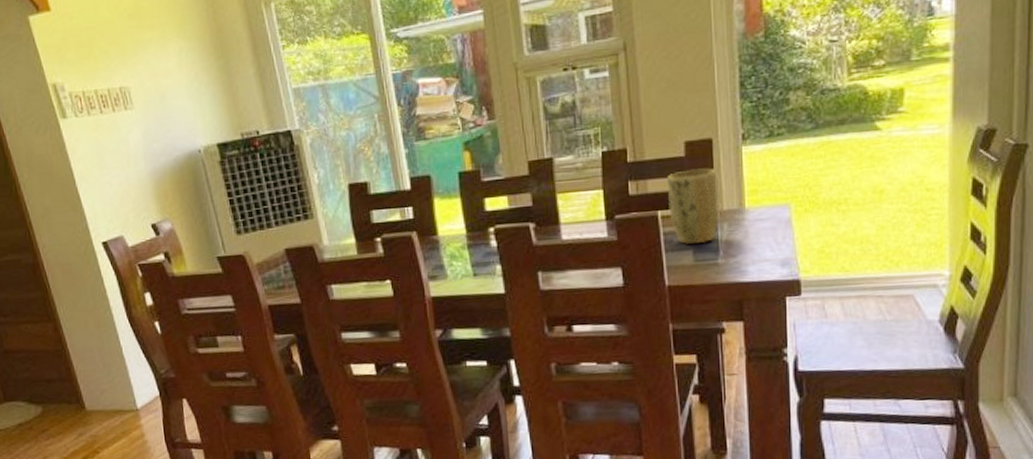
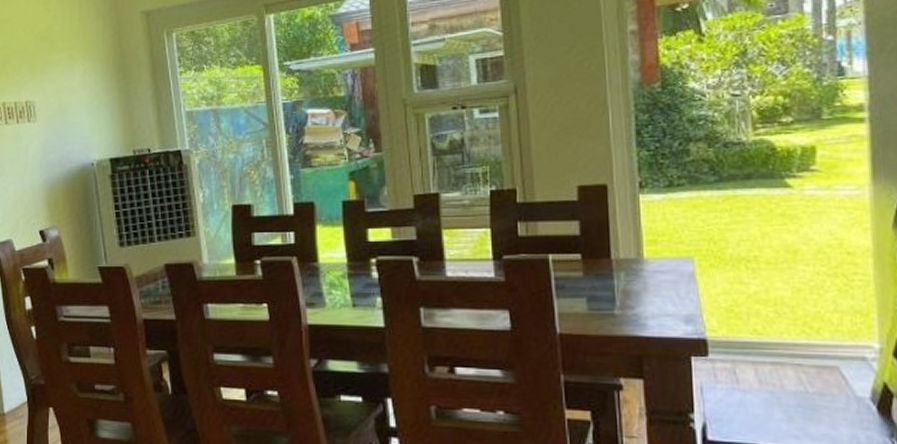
plant pot: present [668,168,719,244] -> none [559,214,616,291]

